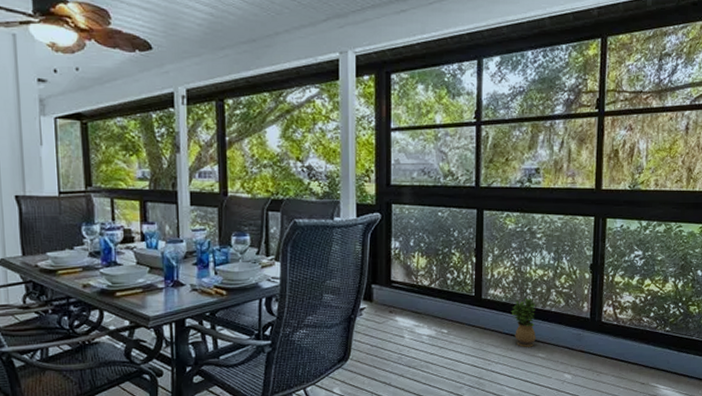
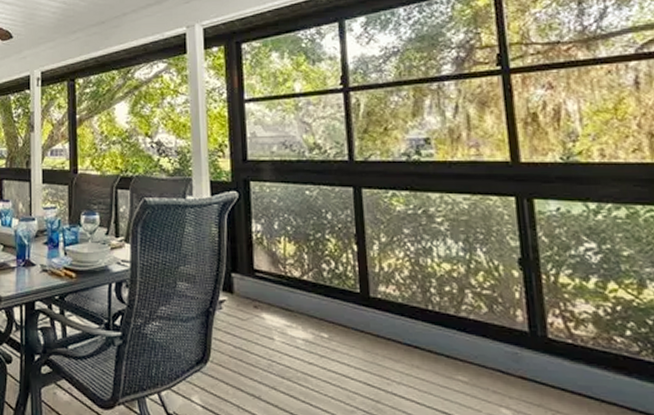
potted plant: present [511,298,537,347] -> none [411,299,452,366]

